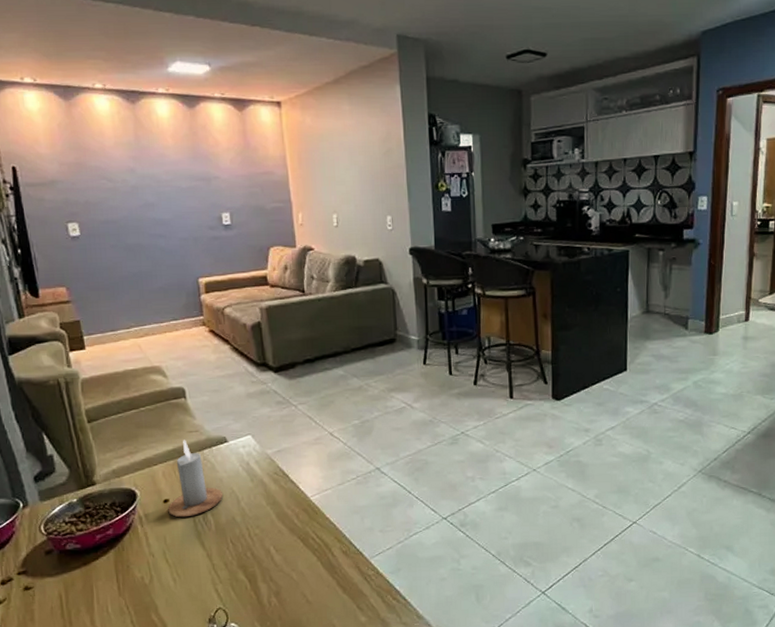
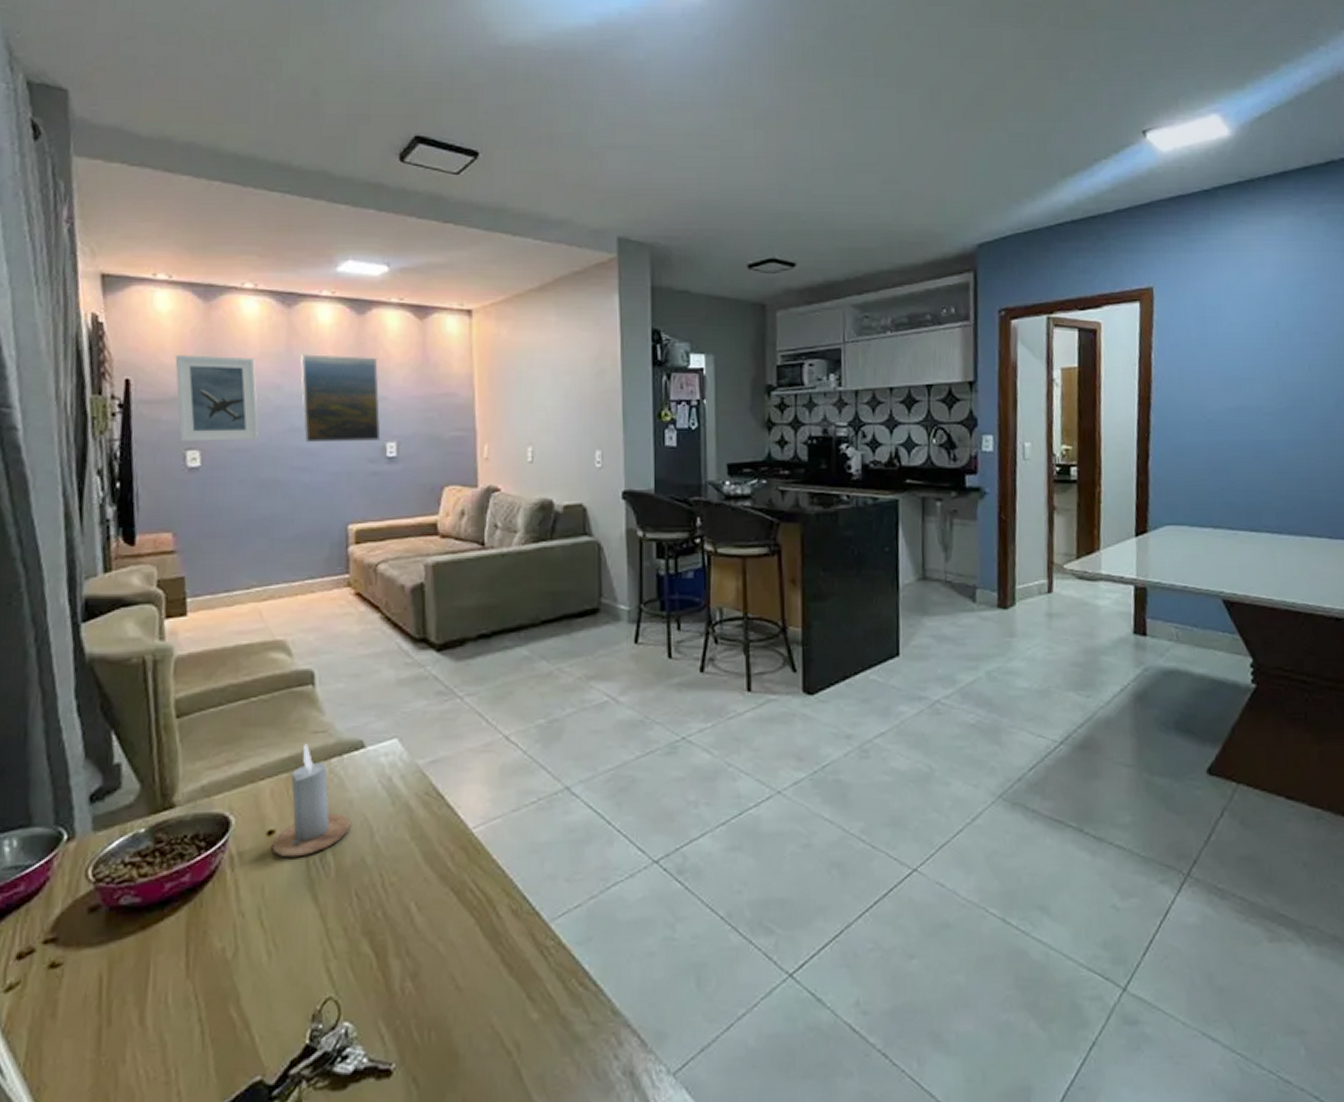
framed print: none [48,145,122,216] -> present [175,355,259,441]
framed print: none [147,142,217,215] -> present [300,354,381,443]

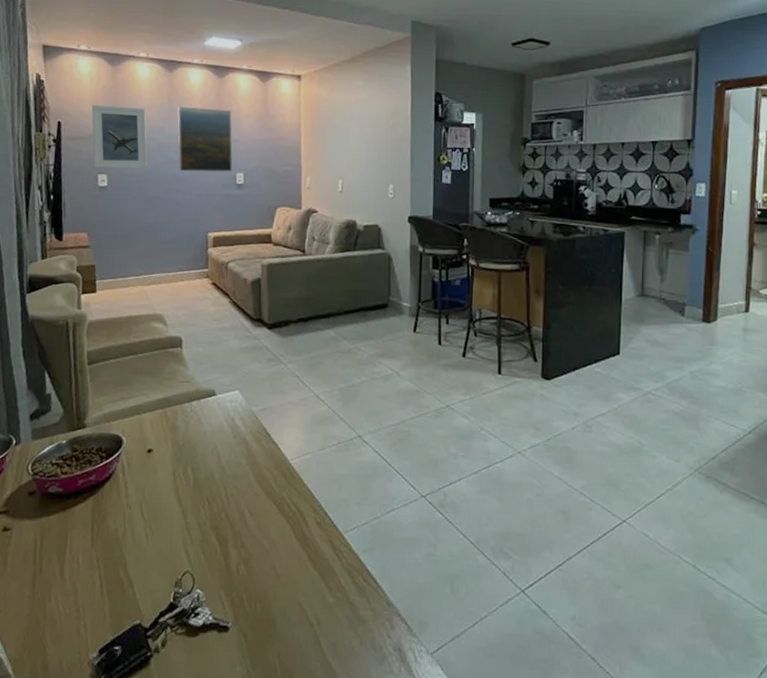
candle: present [272,743,352,858] -> none [150,389,206,470]

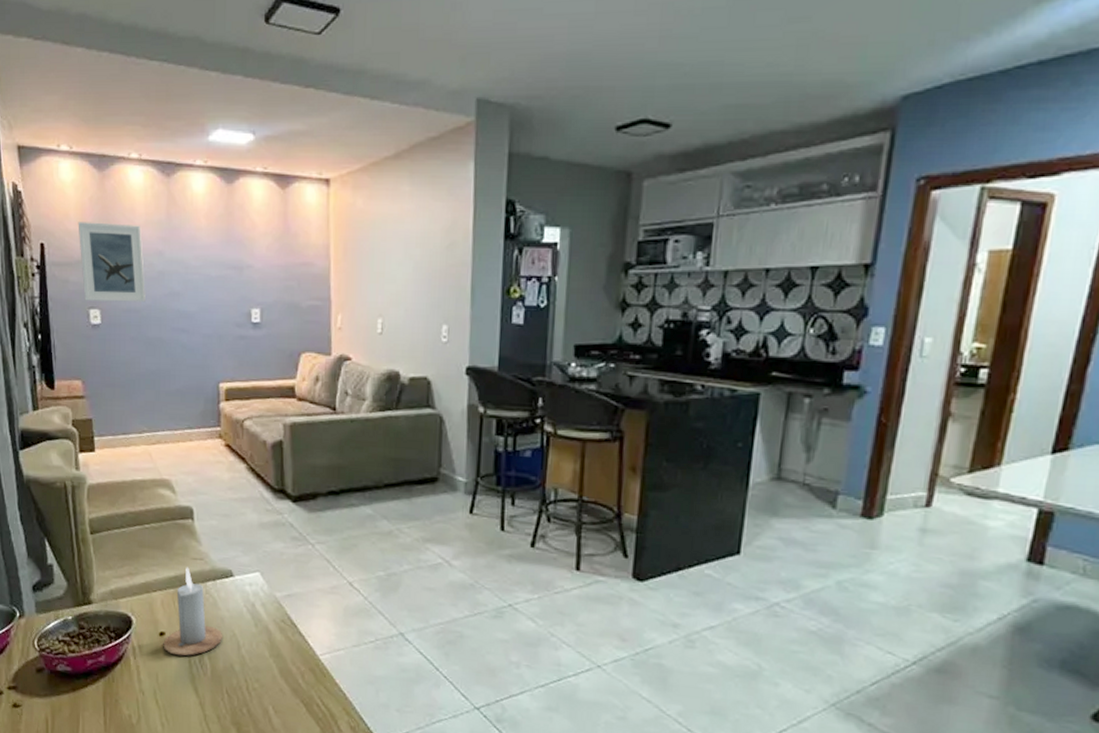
candle: none [150,389,206,470] -> present [163,567,223,656]
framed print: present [177,106,233,172] -> none [179,222,247,307]

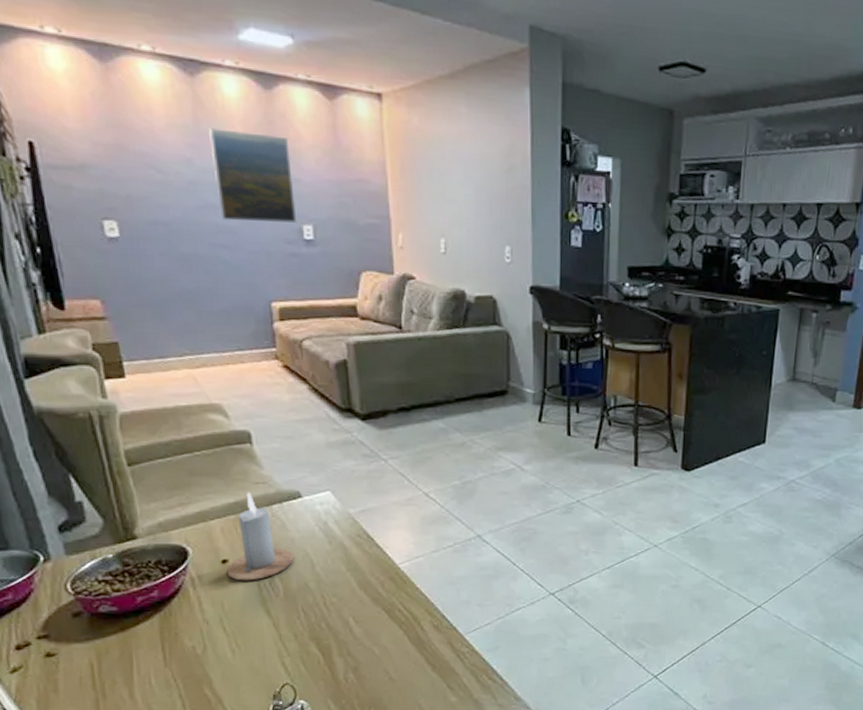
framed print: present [78,222,146,302] -> none [77,119,175,215]
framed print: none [179,222,247,307] -> present [209,128,297,223]

